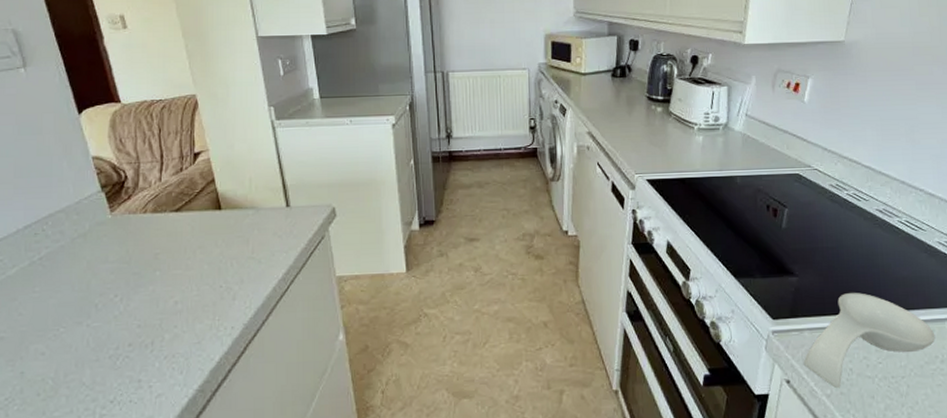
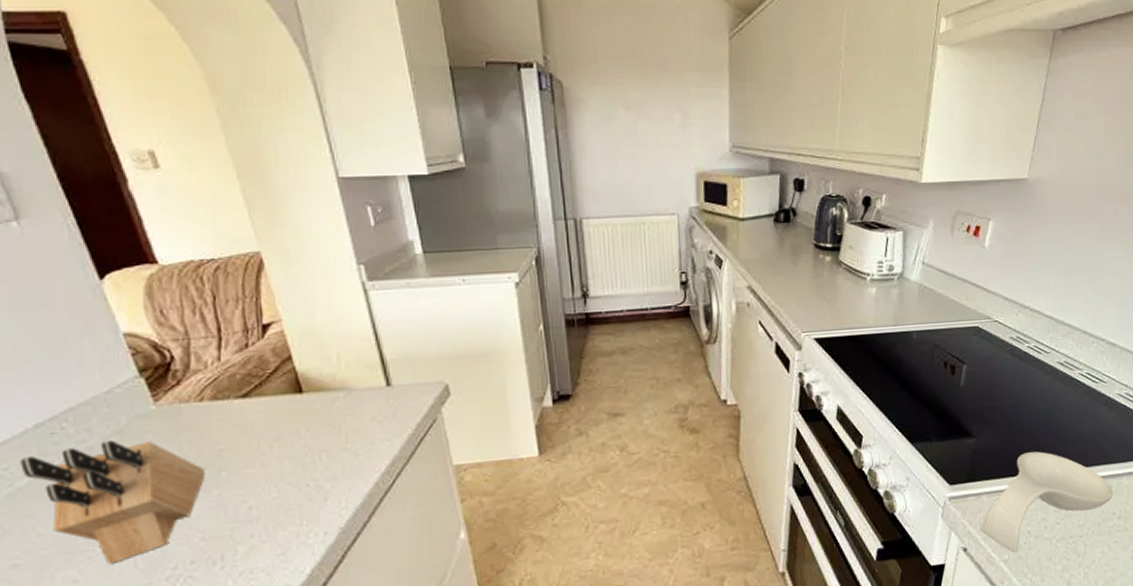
knife block: none [11,241,144,342] -> present [20,440,206,564]

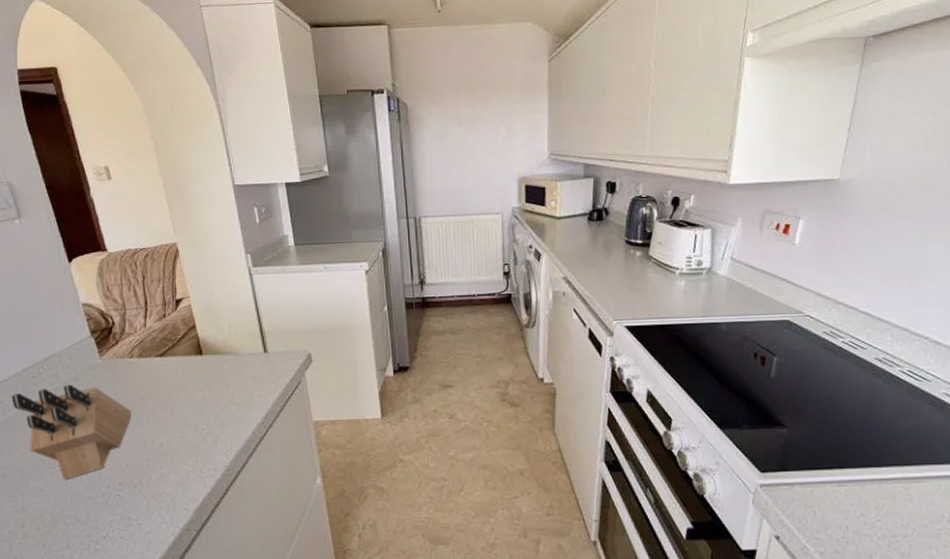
spoon rest: present [982,451,1113,554] -> none [795,446,942,547]

